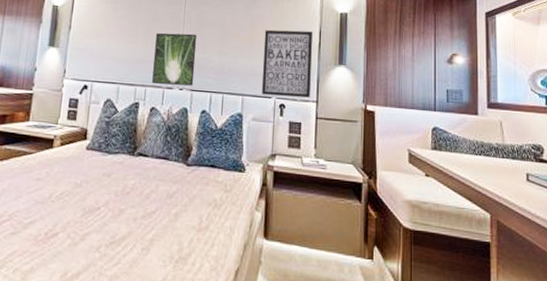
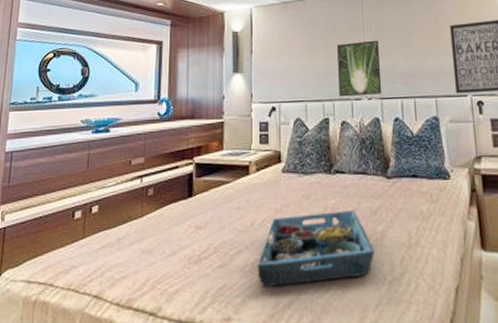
serving tray: none [49,191,166,258] -> present [257,210,374,288]

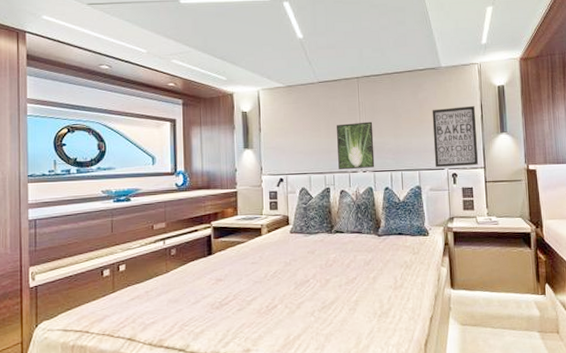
serving tray: present [257,210,374,288] -> none [271,262,367,325]

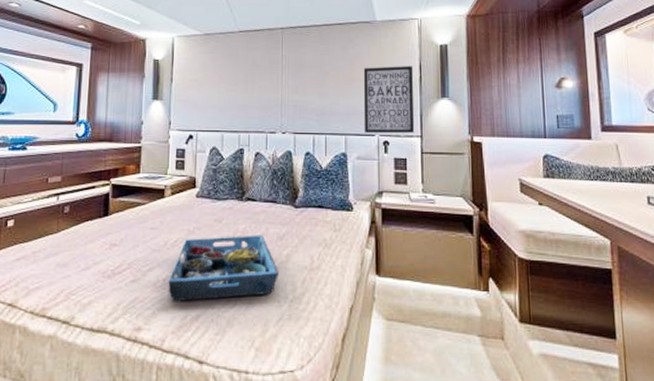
serving tray: none [271,262,367,325] -> present [168,235,278,302]
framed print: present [336,121,375,170] -> none [254,77,296,130]

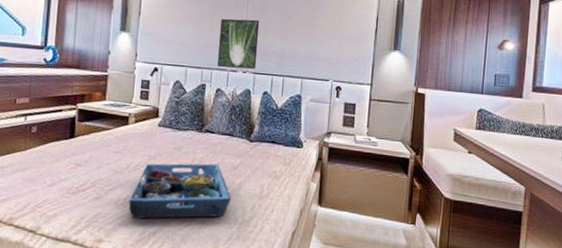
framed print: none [254,77,296,130] -> present [217,18,260,69]
wall art: present [363,66,415,134] -> none [319,16,370,81]

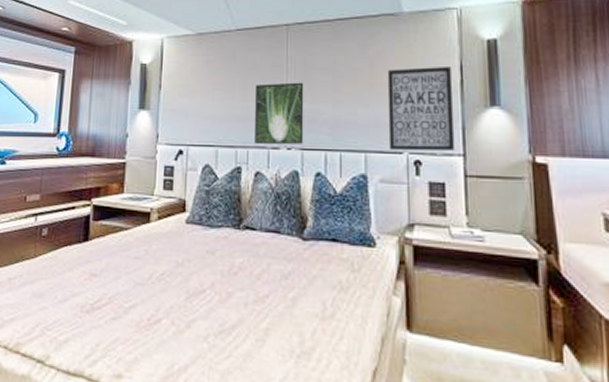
serving tray: present [128,163,231,219] -> none [152,271,283,348]
wall art: none [319,16,370,81] -> present [387,67,456,151]

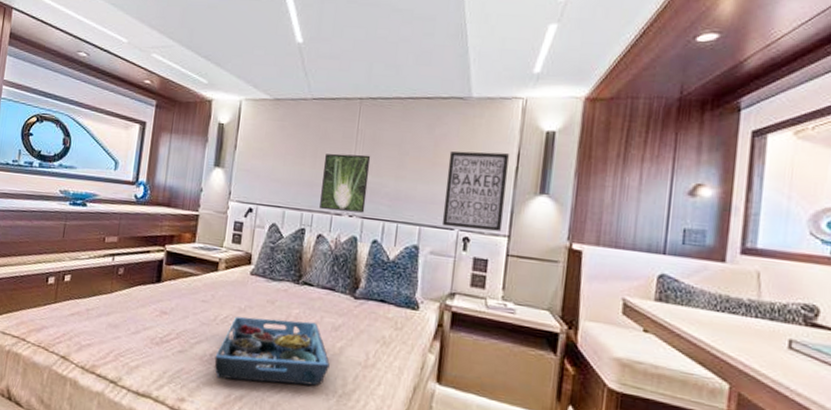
serving tray: none [152,271,283,348] -> present [214,316,330,386]

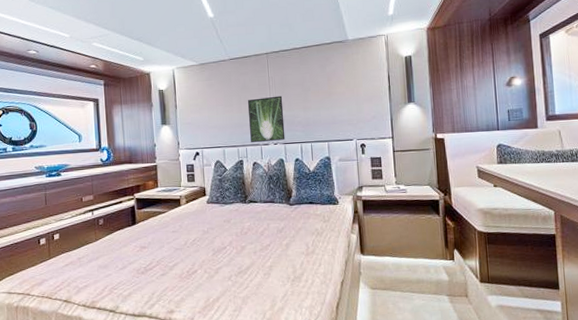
serving tray: present [214,316,330,386] -> none [191,229,281,289]
wall art: present [442,151,509,231] -> none [339,77,387,139]

